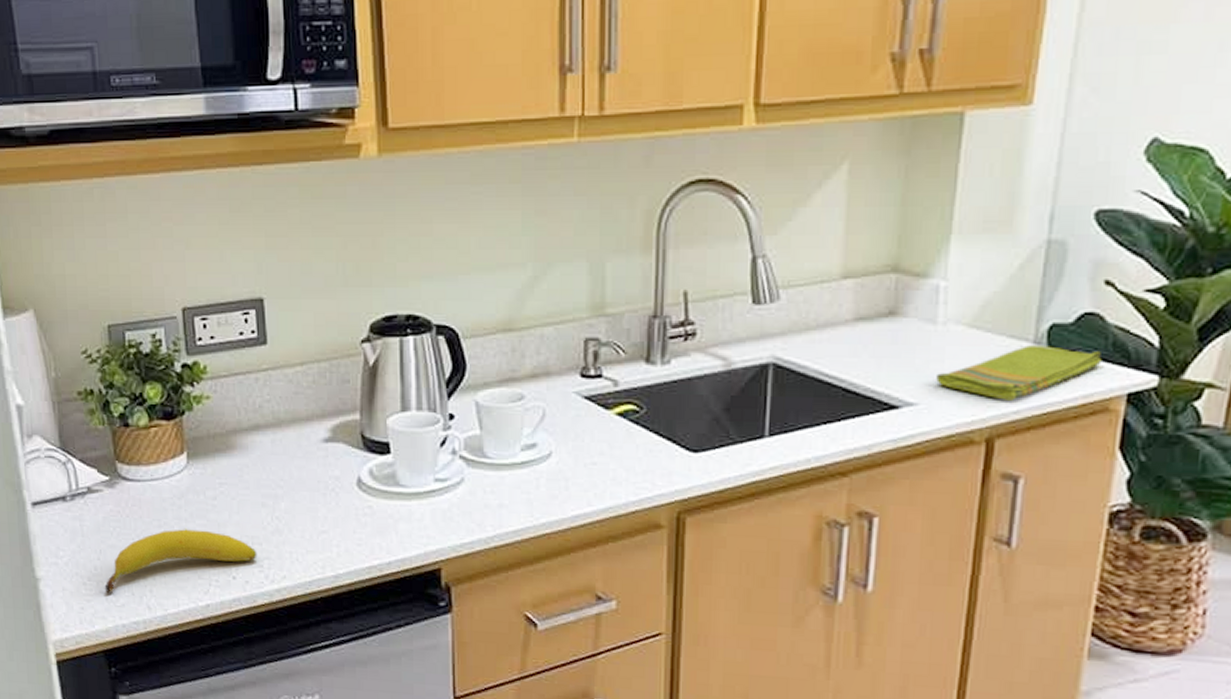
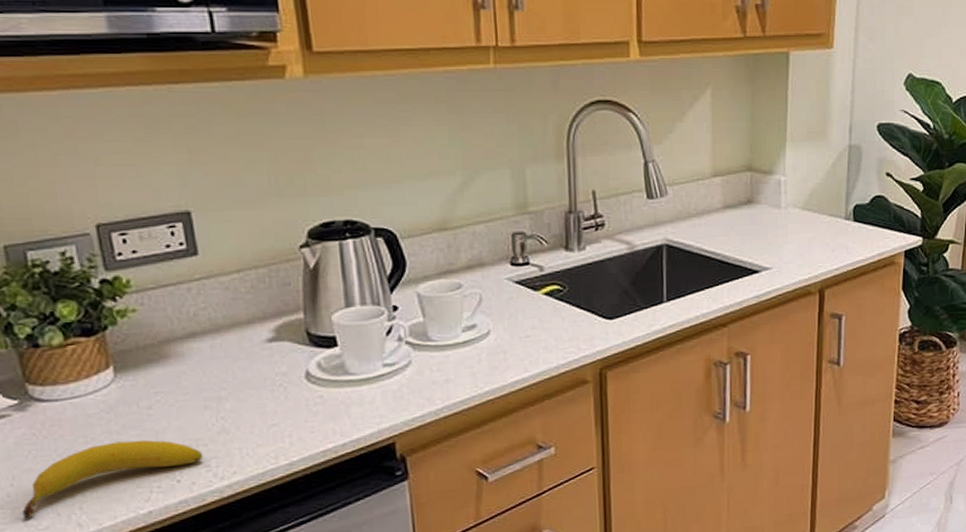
dish towel: present [936,345,1102,401] -> none [783,220,888,261]

